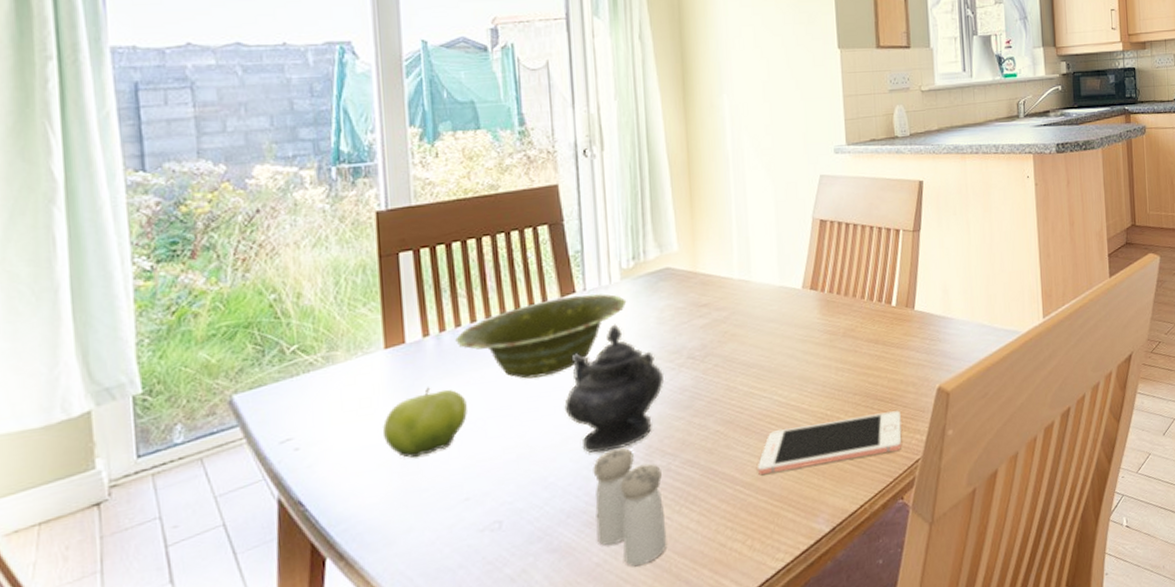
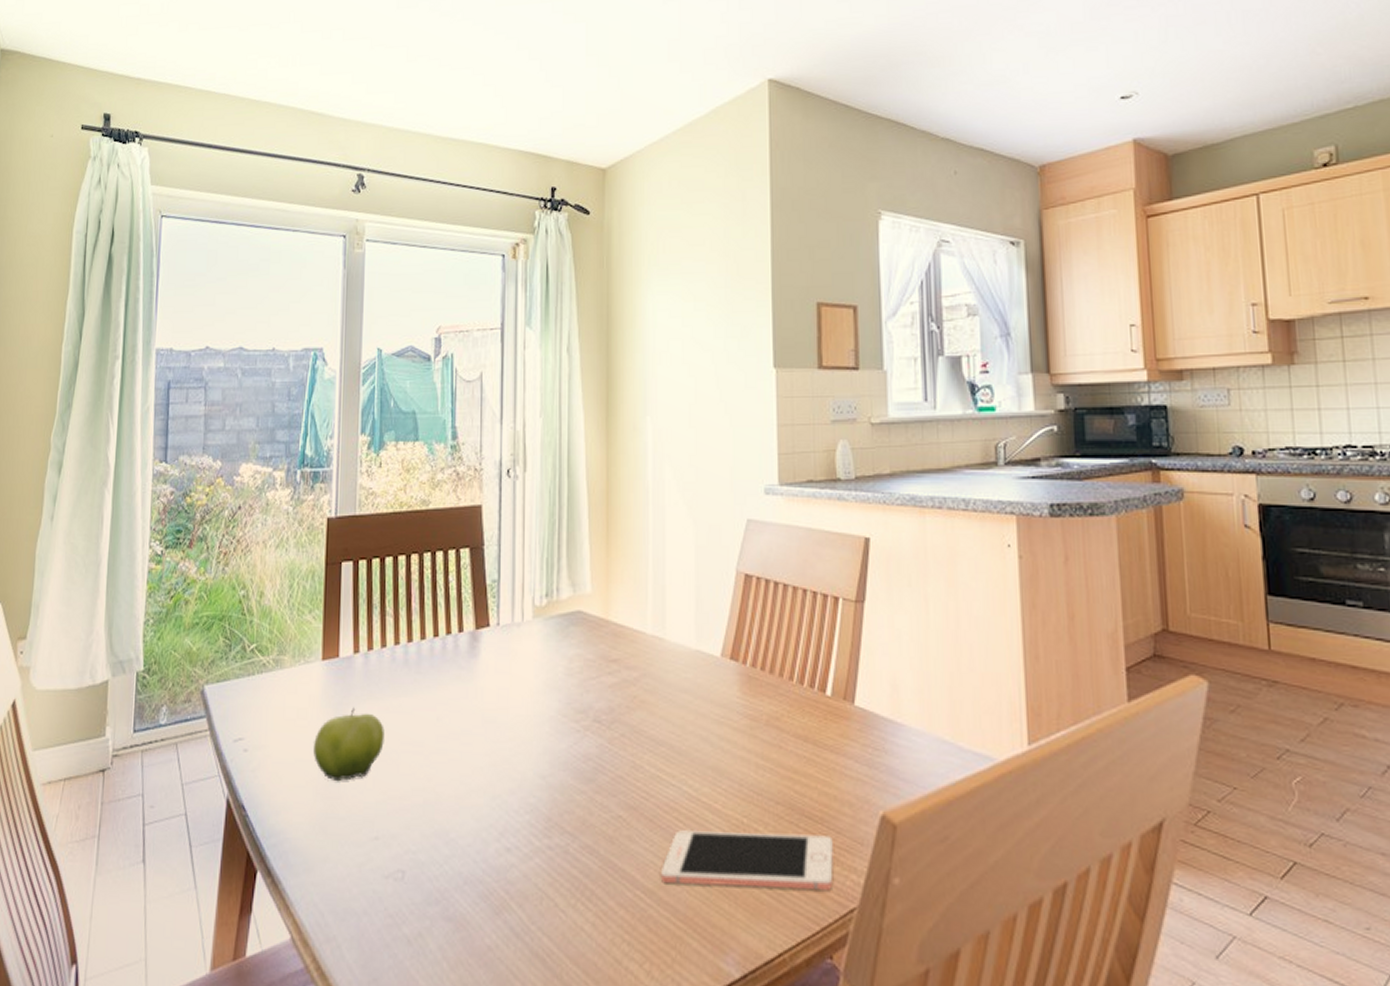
dish: present [455,294,627,379] -> none [380,629,537,716]
teapot: present [564,324,665,454] -> none [470,668,569,816]
salt and pepper shaker: present [593,447,667,567] -> none [491,813,560,962]

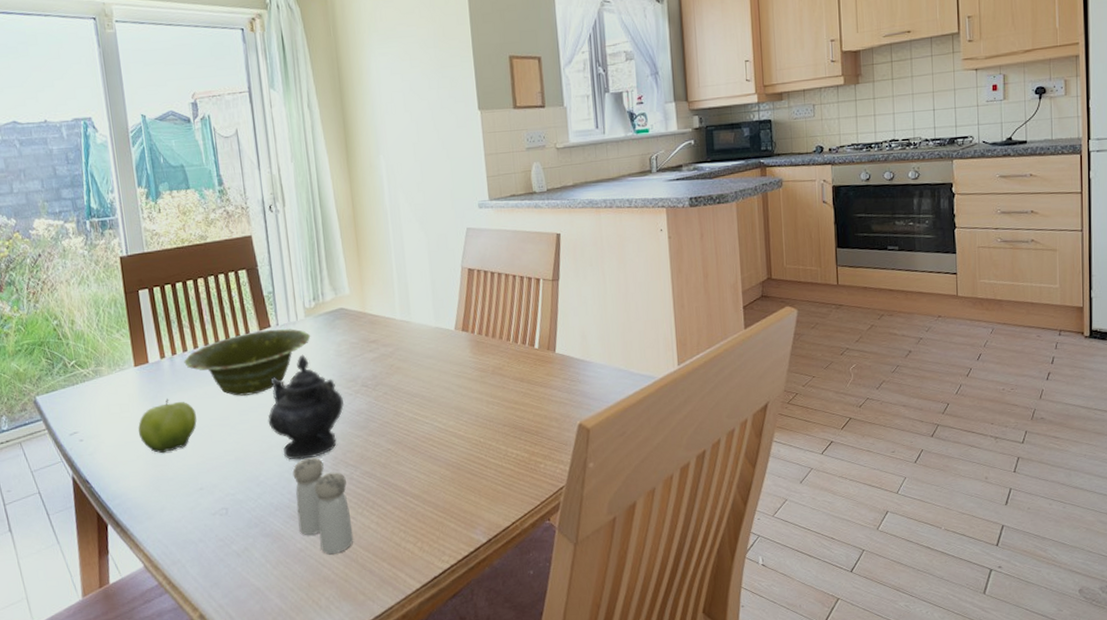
dish: none [380,629,537,716] -> present [184,329,311,396]
teapot: none [470,668,569,816] -> present [268,354,345,461]
salt and pepper shaker: none [491,813,560,962] -> present [292,457,354,555]
cell phone: present [661,829,833,890] -> none [424,442,547,490]

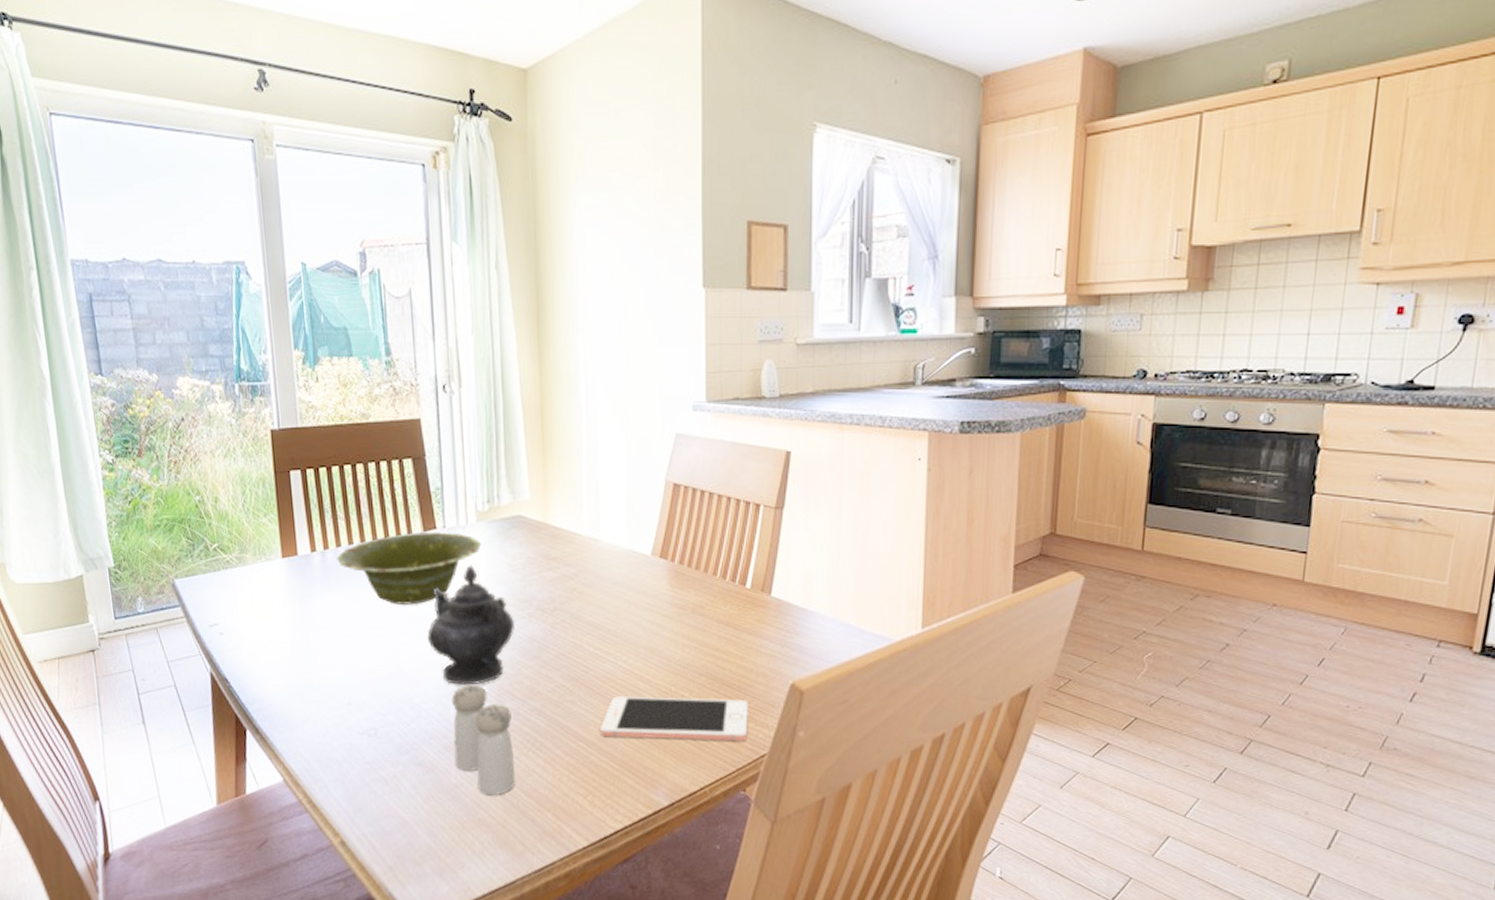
fruit: present [138,398,197,454] -> none [283,598,348,659]
cell phone: none [424,442,547,490] -> present [601,695,748,741]

